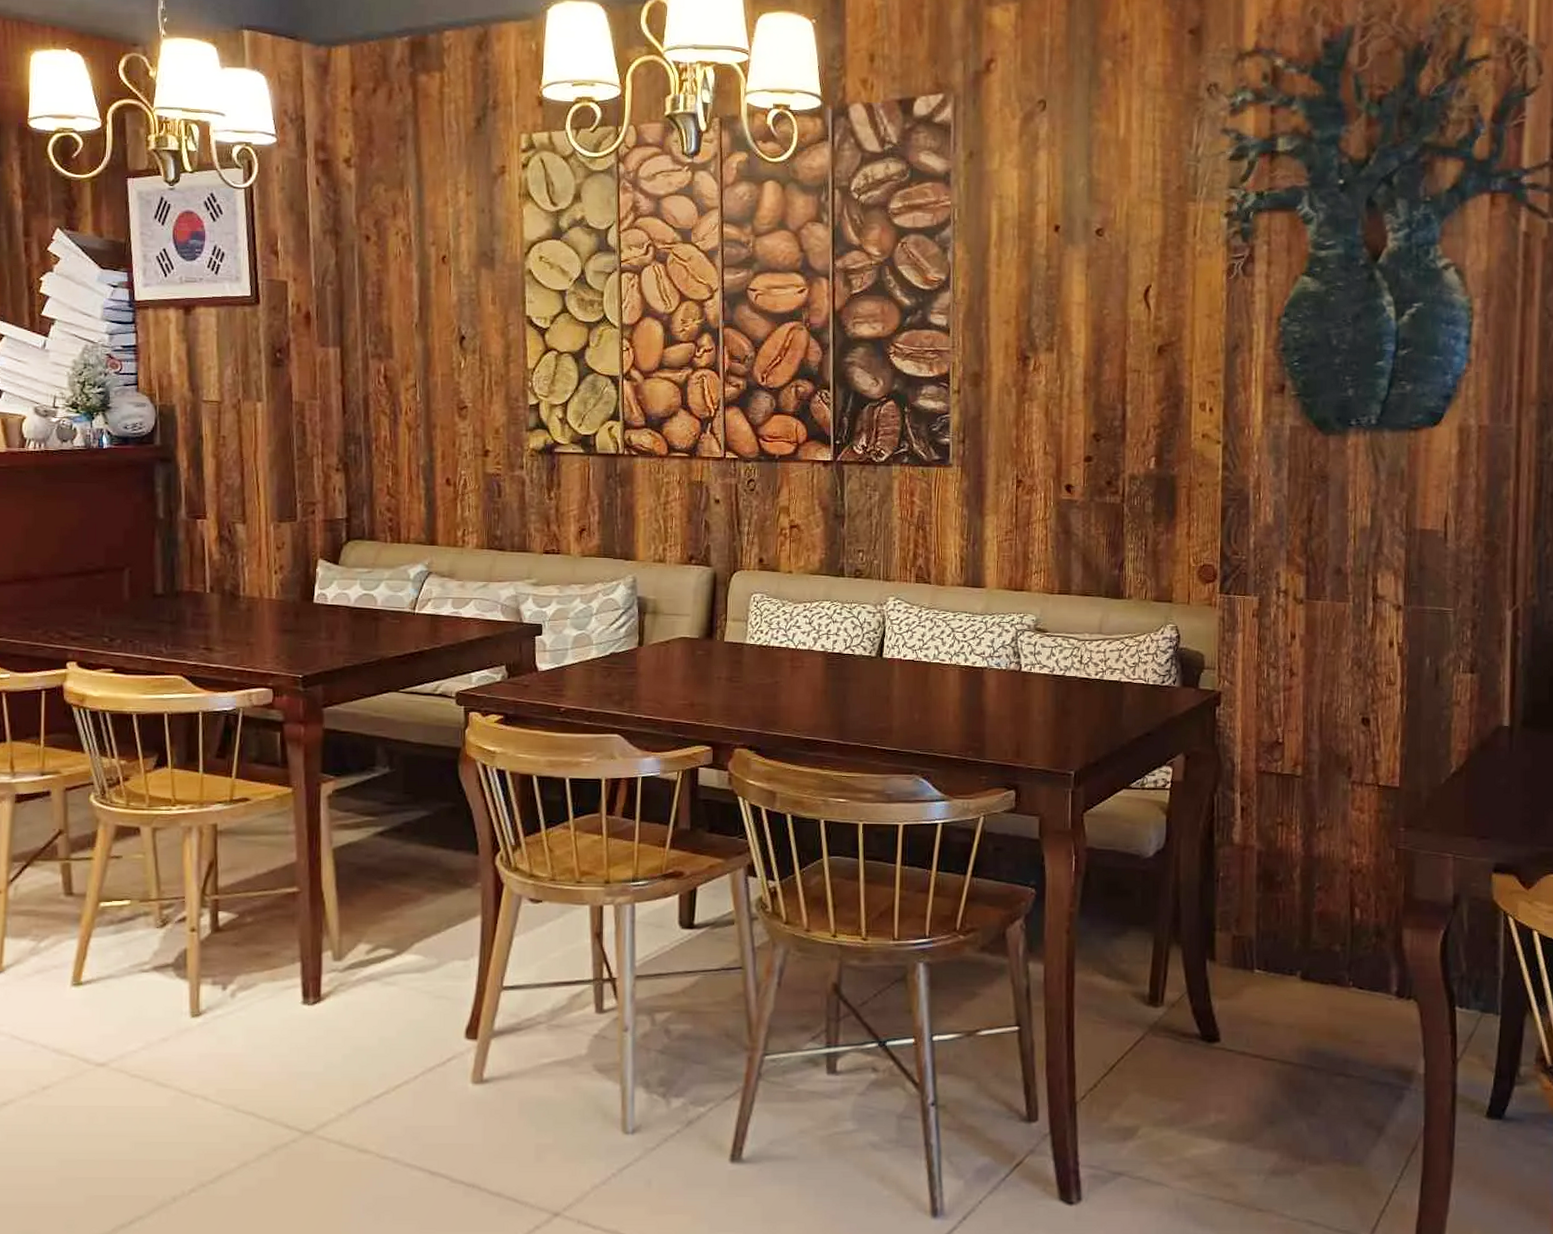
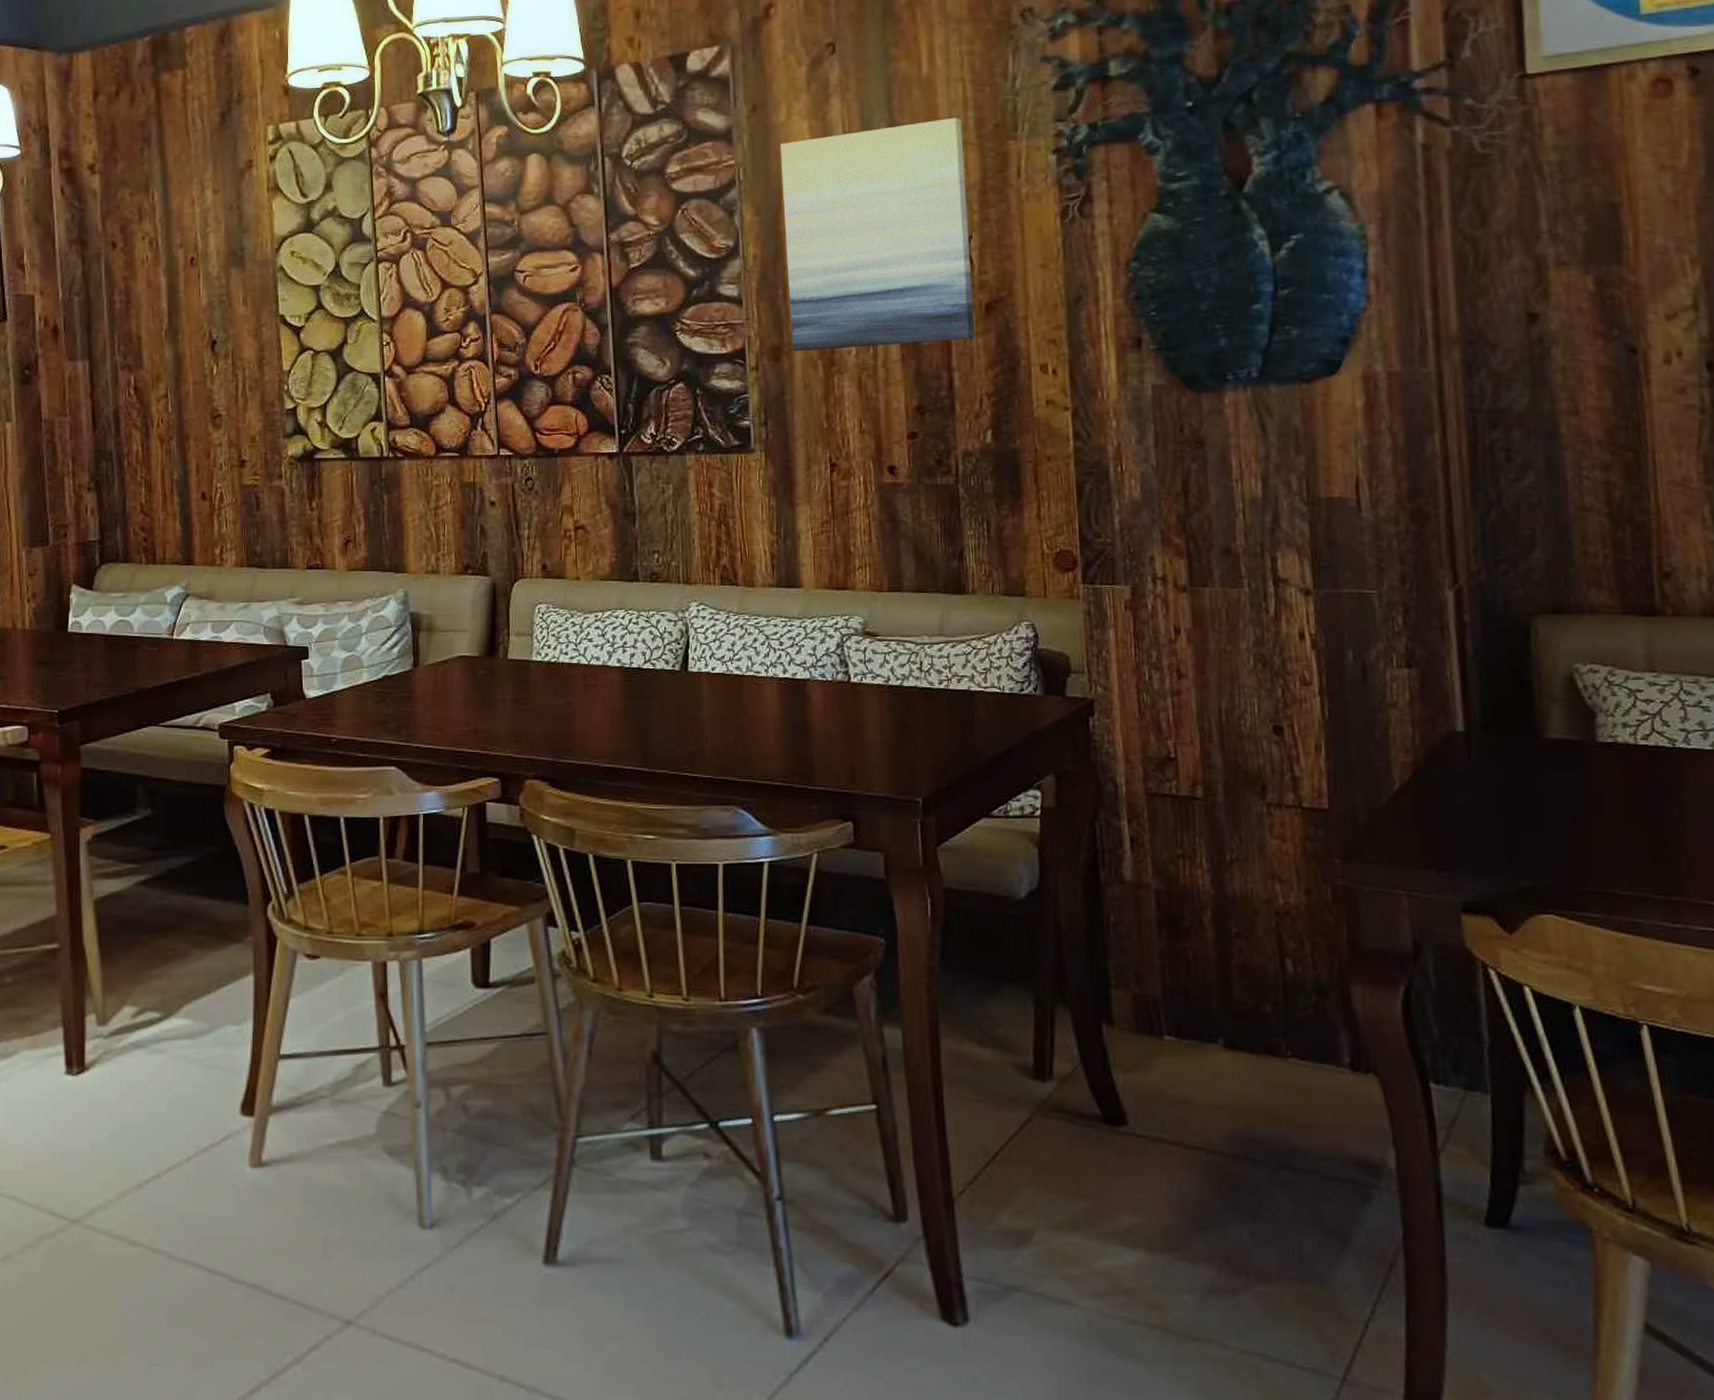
wall art: none [990,178,1151,379] -> present [779,118,975,352]

